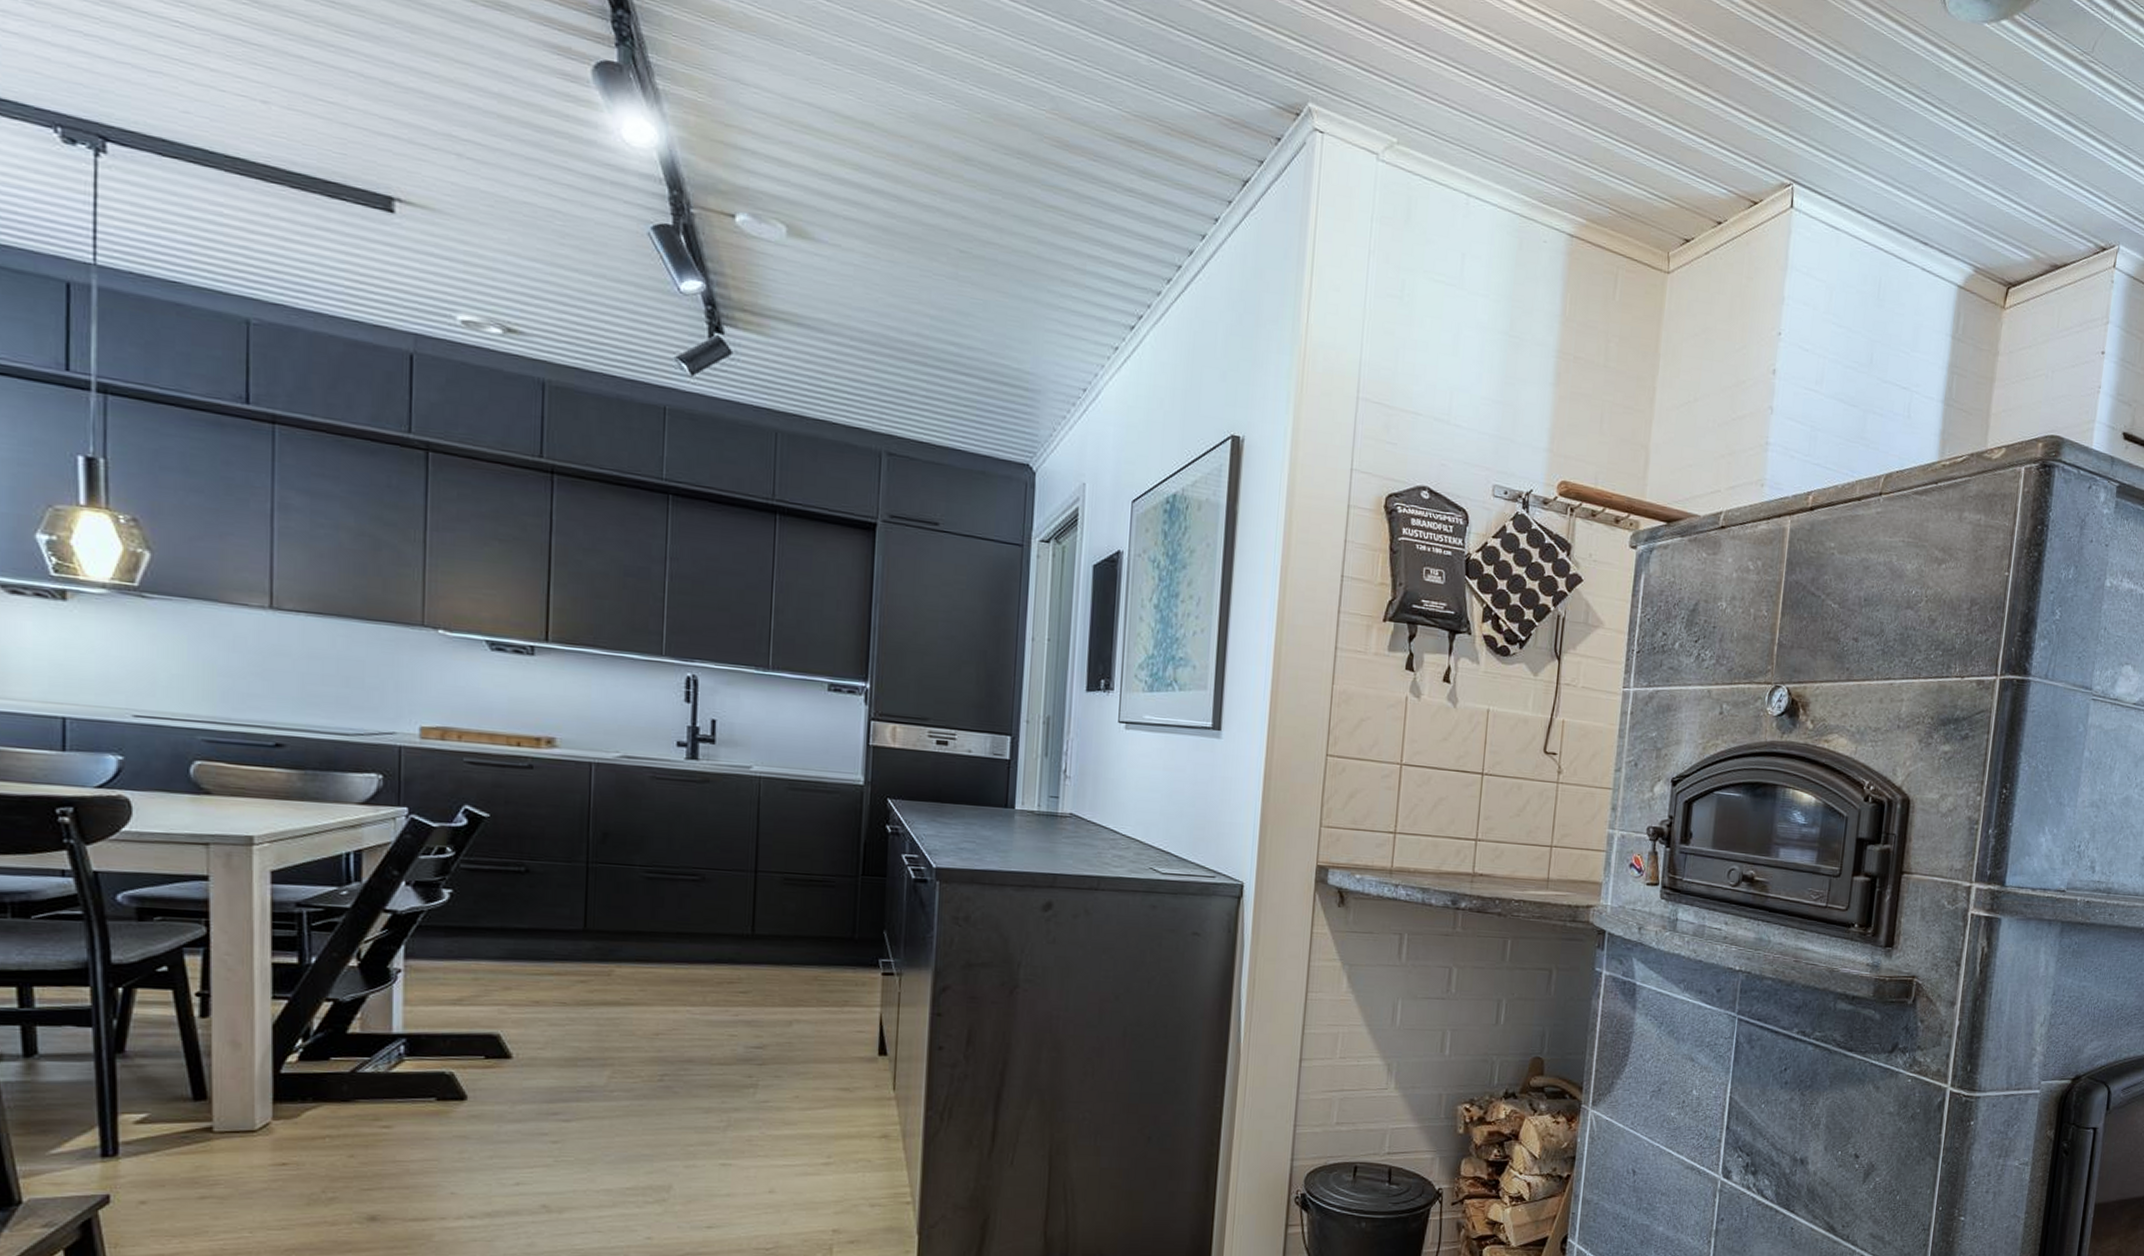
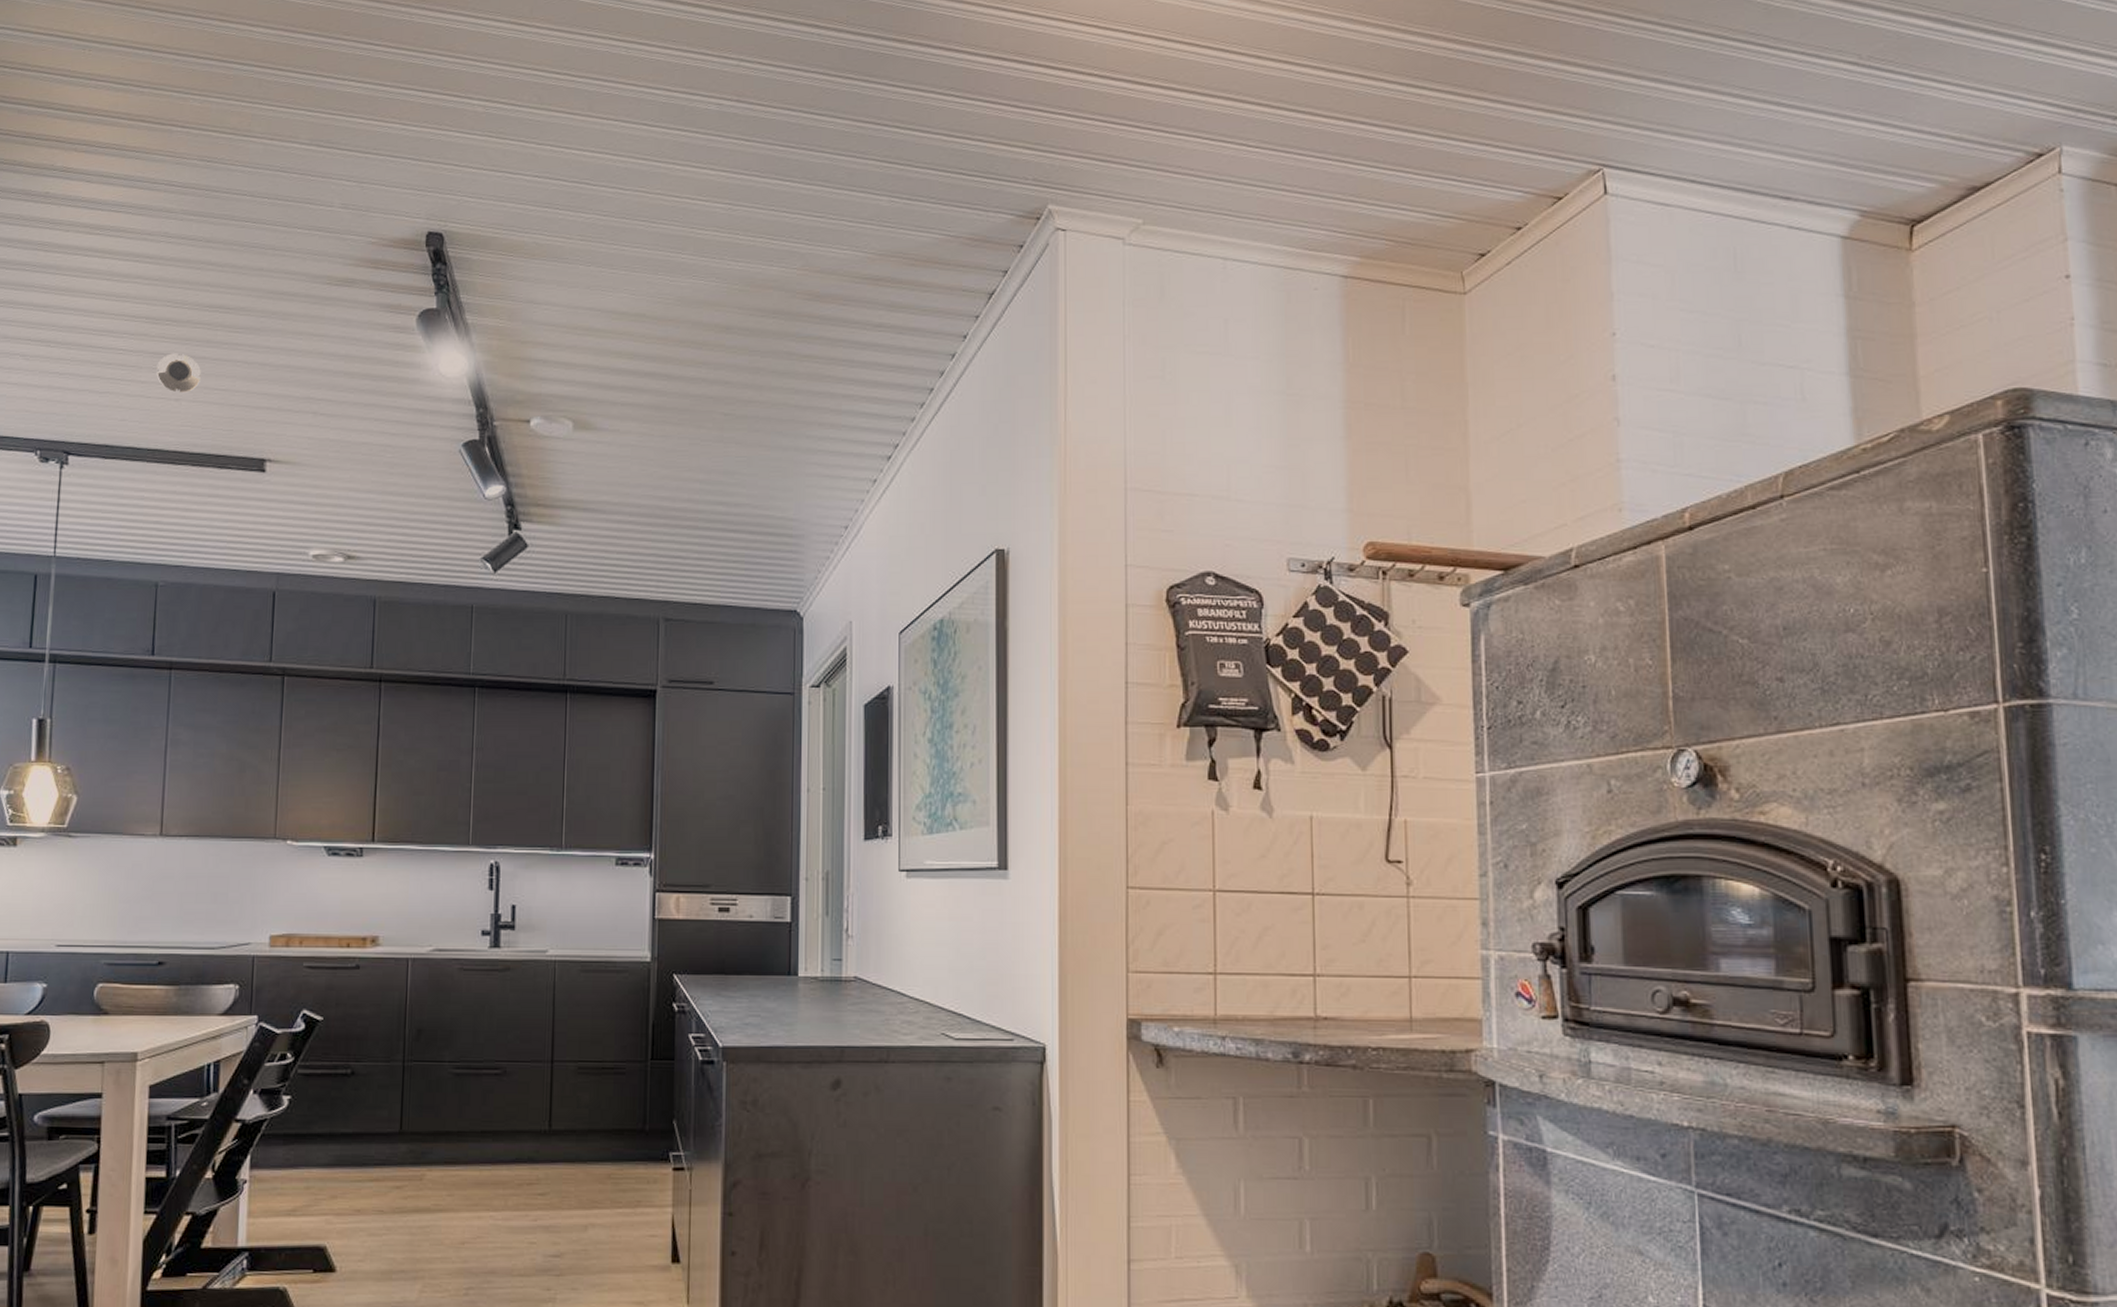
smoke detector: none [232,41,297,96] -> present [156,353,201,393]

